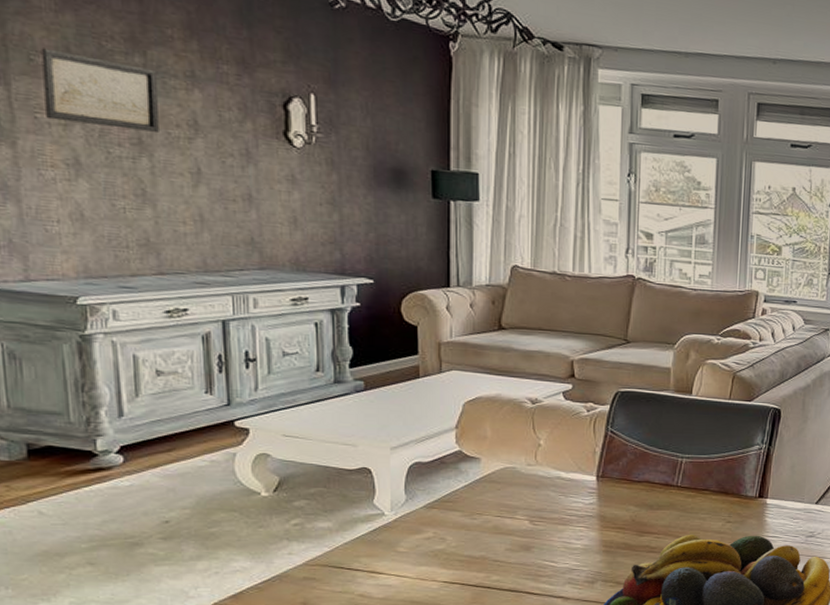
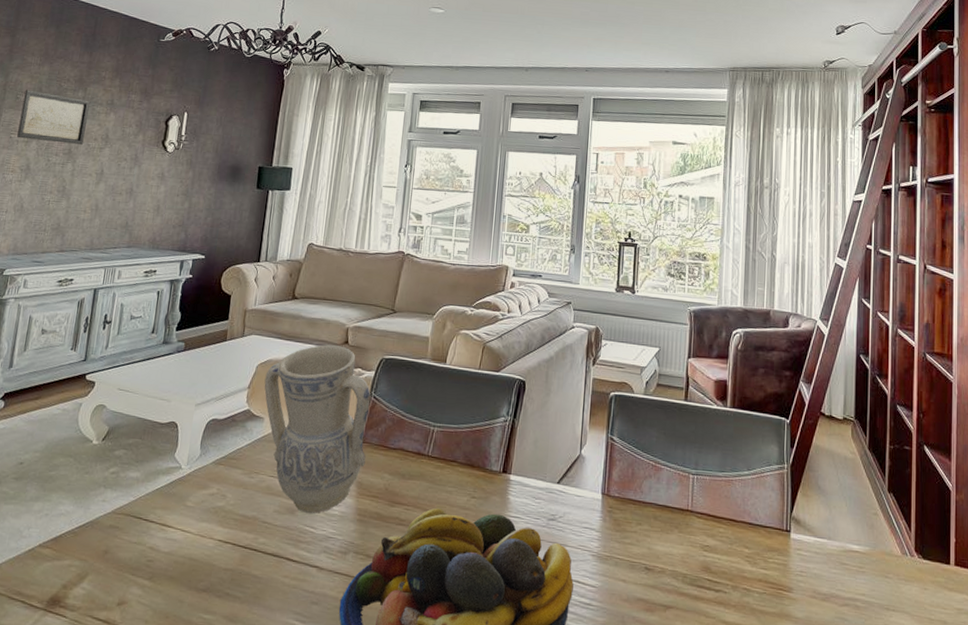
vase: none [475,379,607,548] -> present [264,344,371,514]

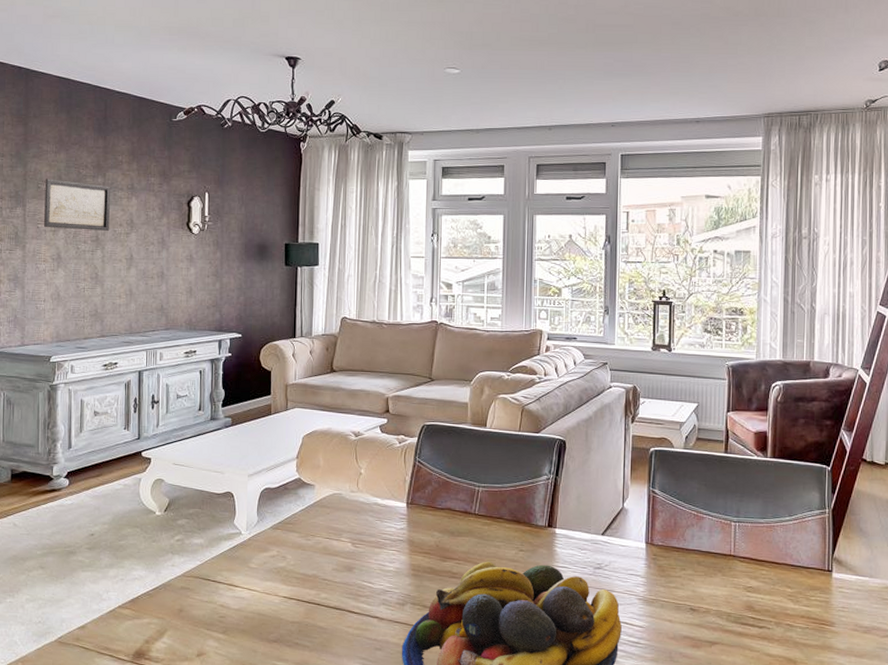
vase: present [264,344,371,514] -> none [311,414,416,570]

